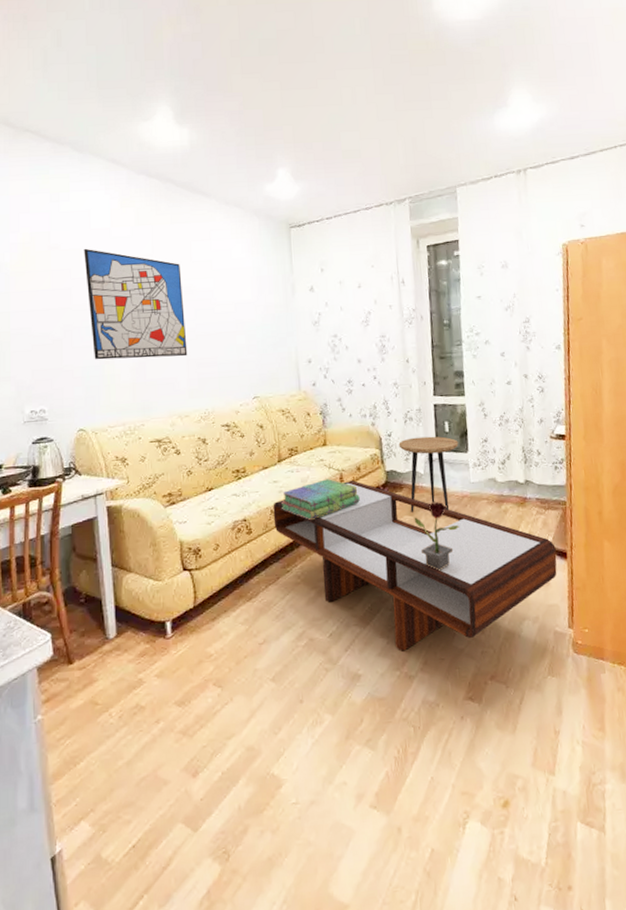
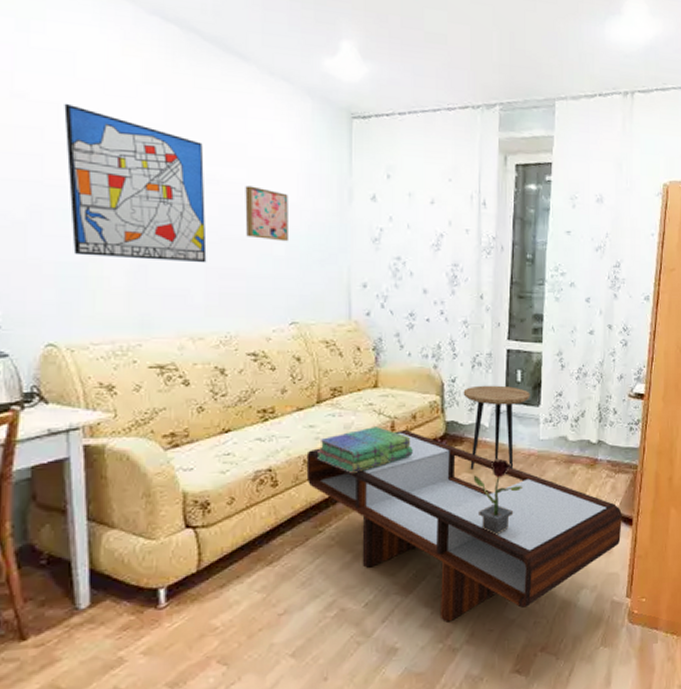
wall art: none [213,291,247,333] -> present [245,185,288,242]

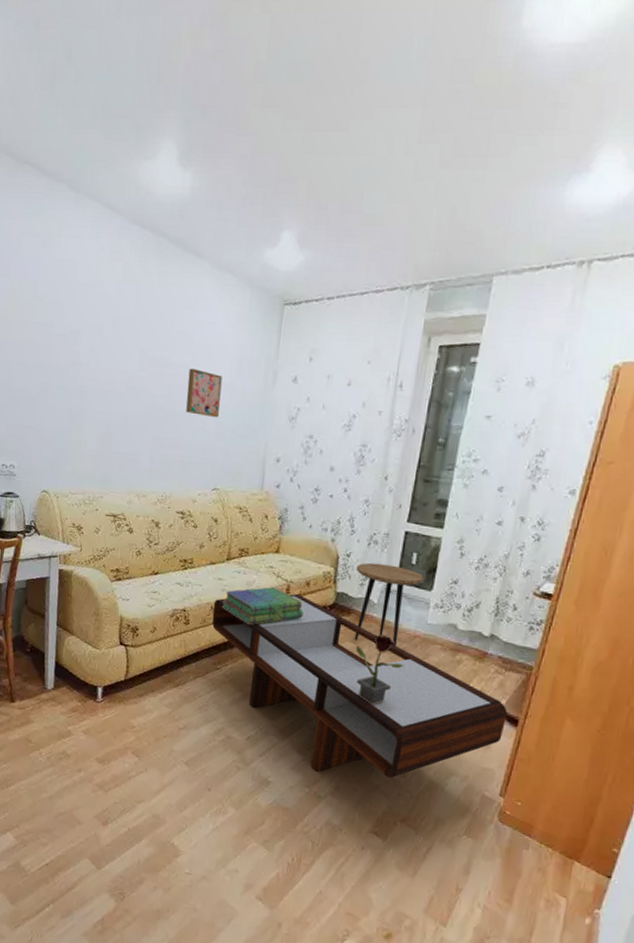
wall art: present [64,103,207,263] -> none [64,302,160,434]

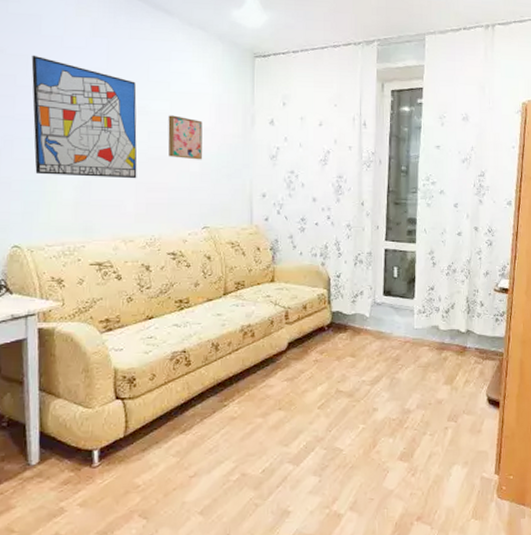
wall art: none [64,302,160,434] -> present [31,55,137,179]
coffee table: present [211,593,508,778] -> none [214,318,490,490]
stack of books: present [221,587,304,626] -> none [222,315,304,356]
side table: present [354,562,424,647] -> none [347,280,406,354]
potted flower: present [355,635,403,705] -> none [356,346,399,413]

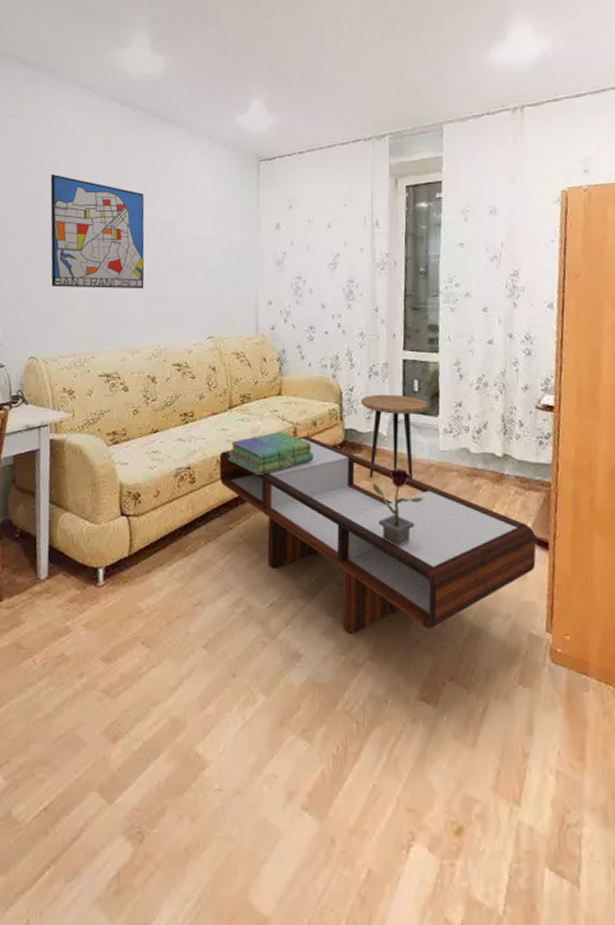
wall art: present [168,115,203,160] -> none [174,224,208,268]
coffee table: none [214,318,490,490] -> present [219,435,537,634]
stack of books: none [222,315,304,356] -> present [227,432,314,476]
side table: none [347,280,406,354] -> present [361,394,428,480]
potted flower: none [356,346,399,413] -> present [372,469,423,547]

